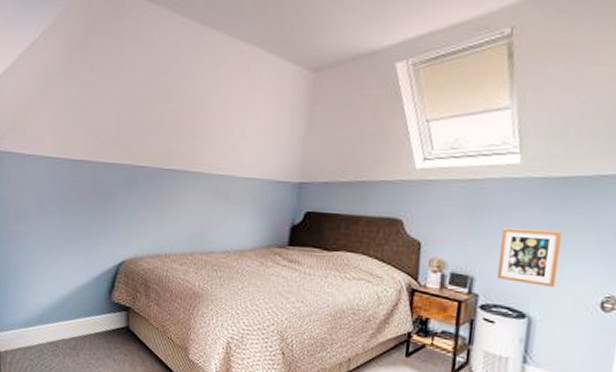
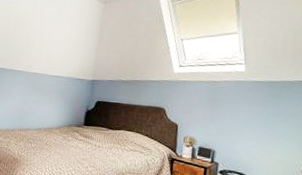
picture frame: present [497,228,562,287] -> none [231,116,274,158]

